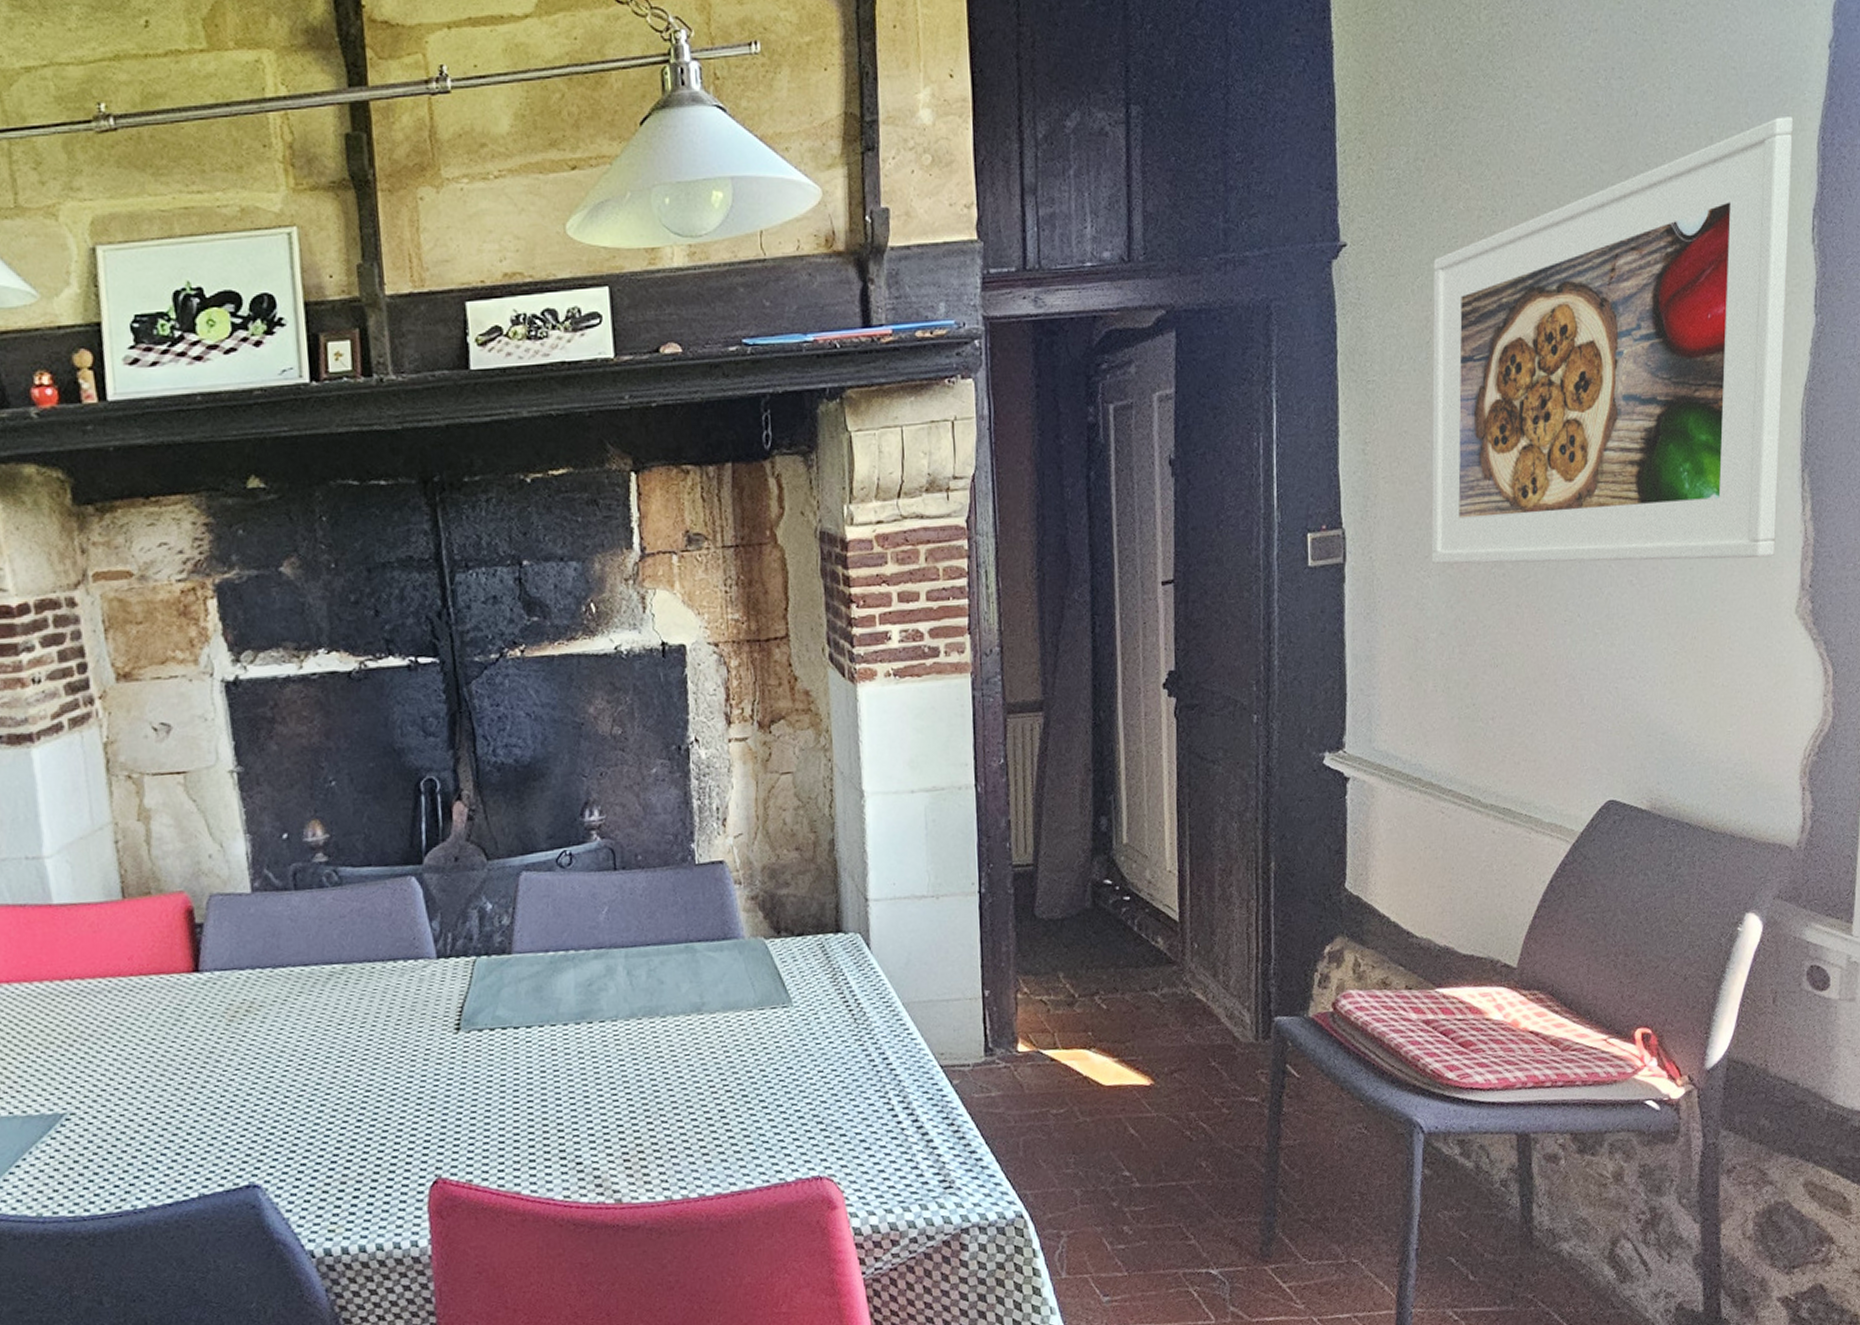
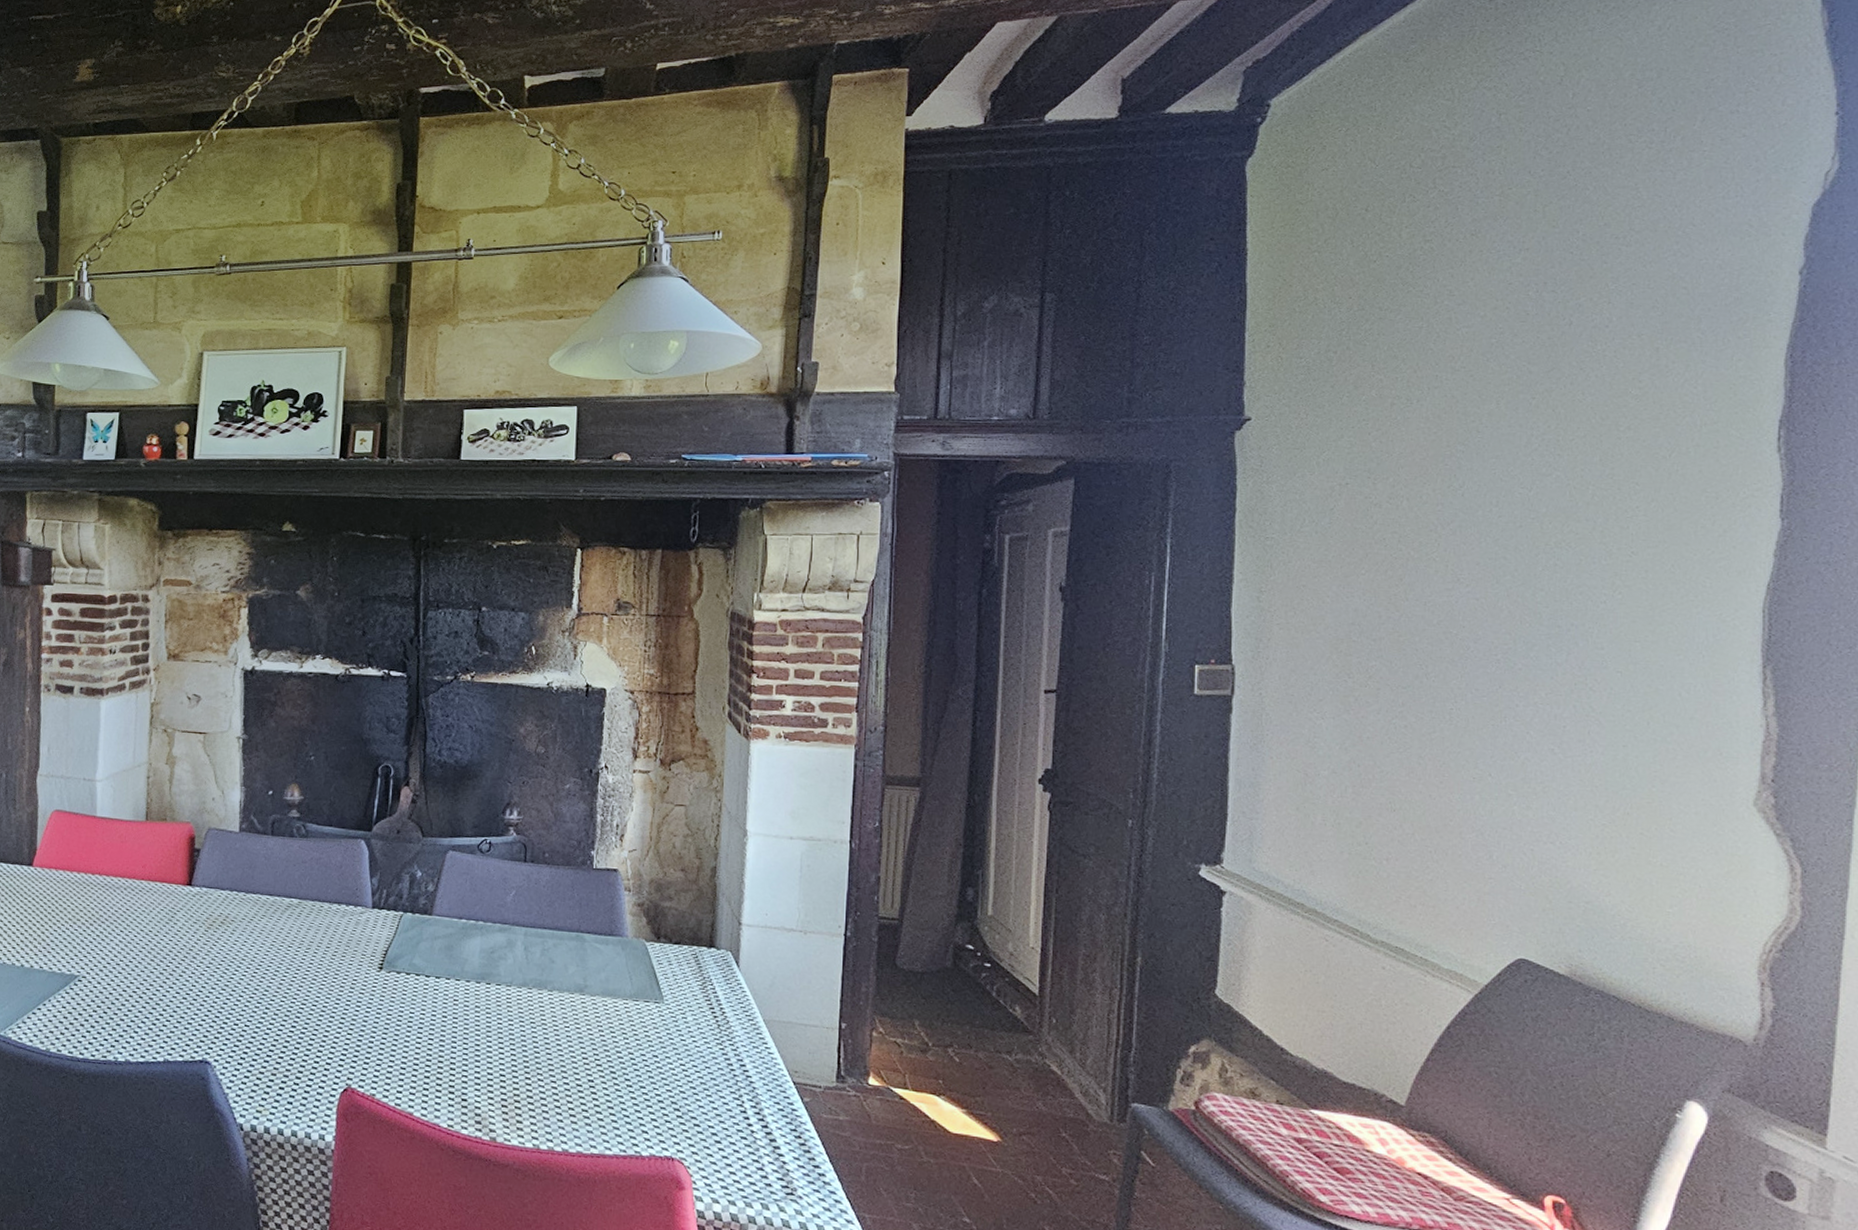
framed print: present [1431,116,1794,565] -> none [1326,334,1756,747]

